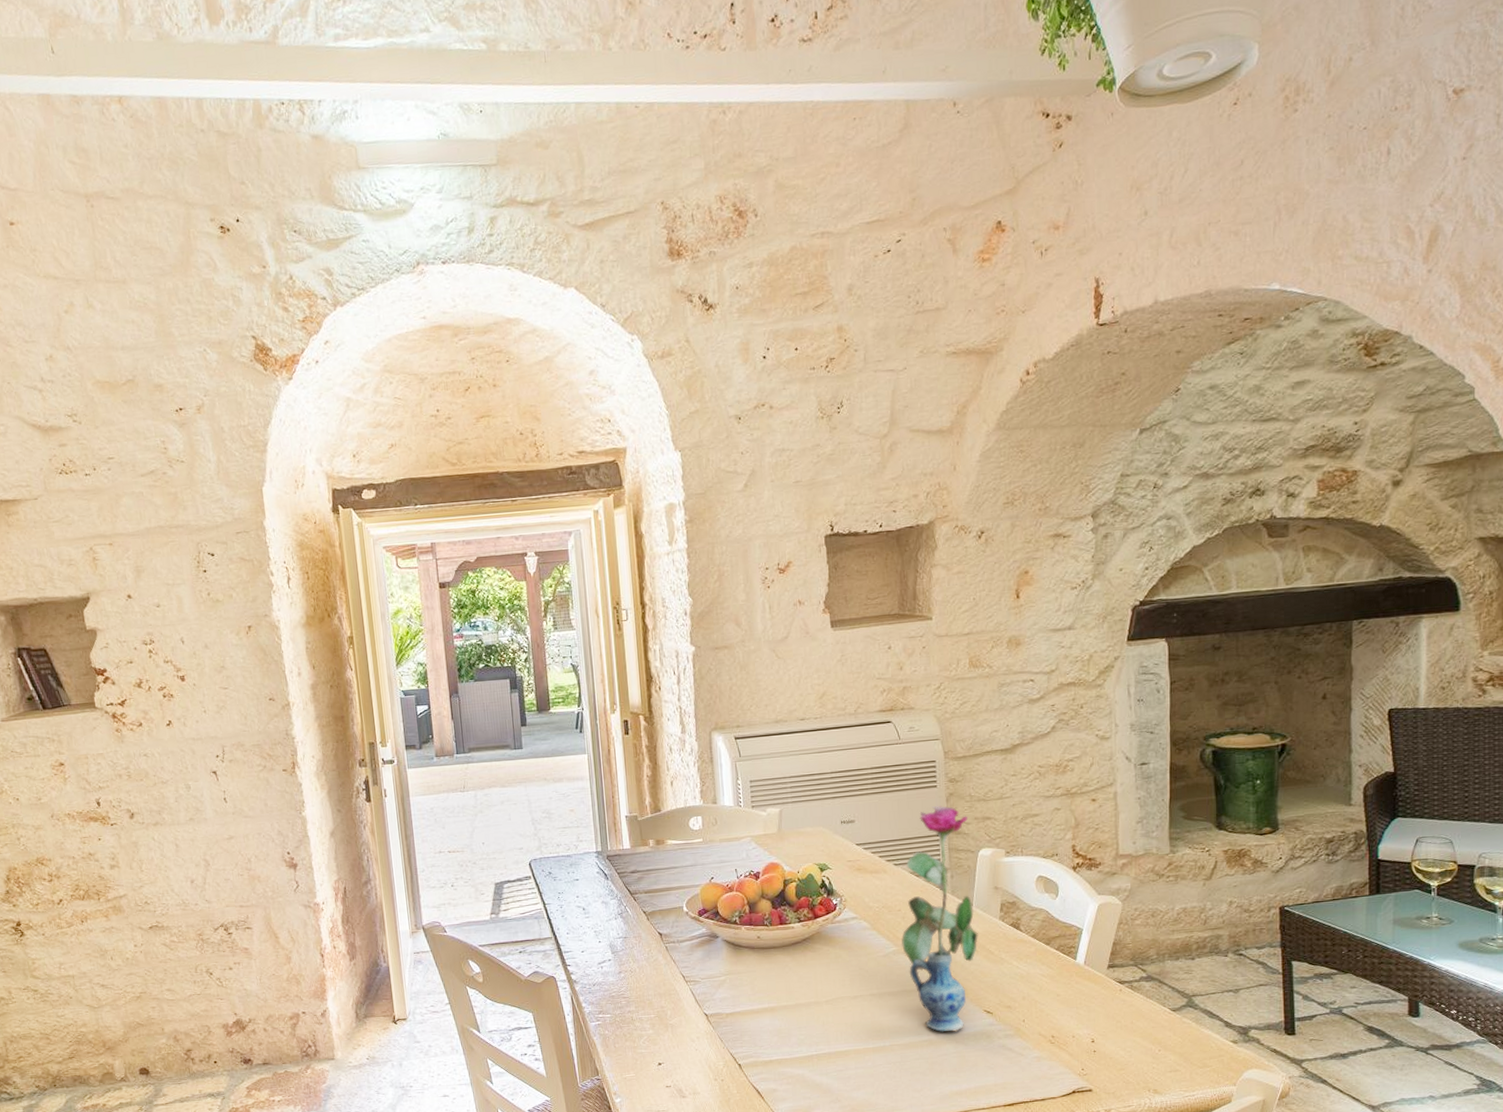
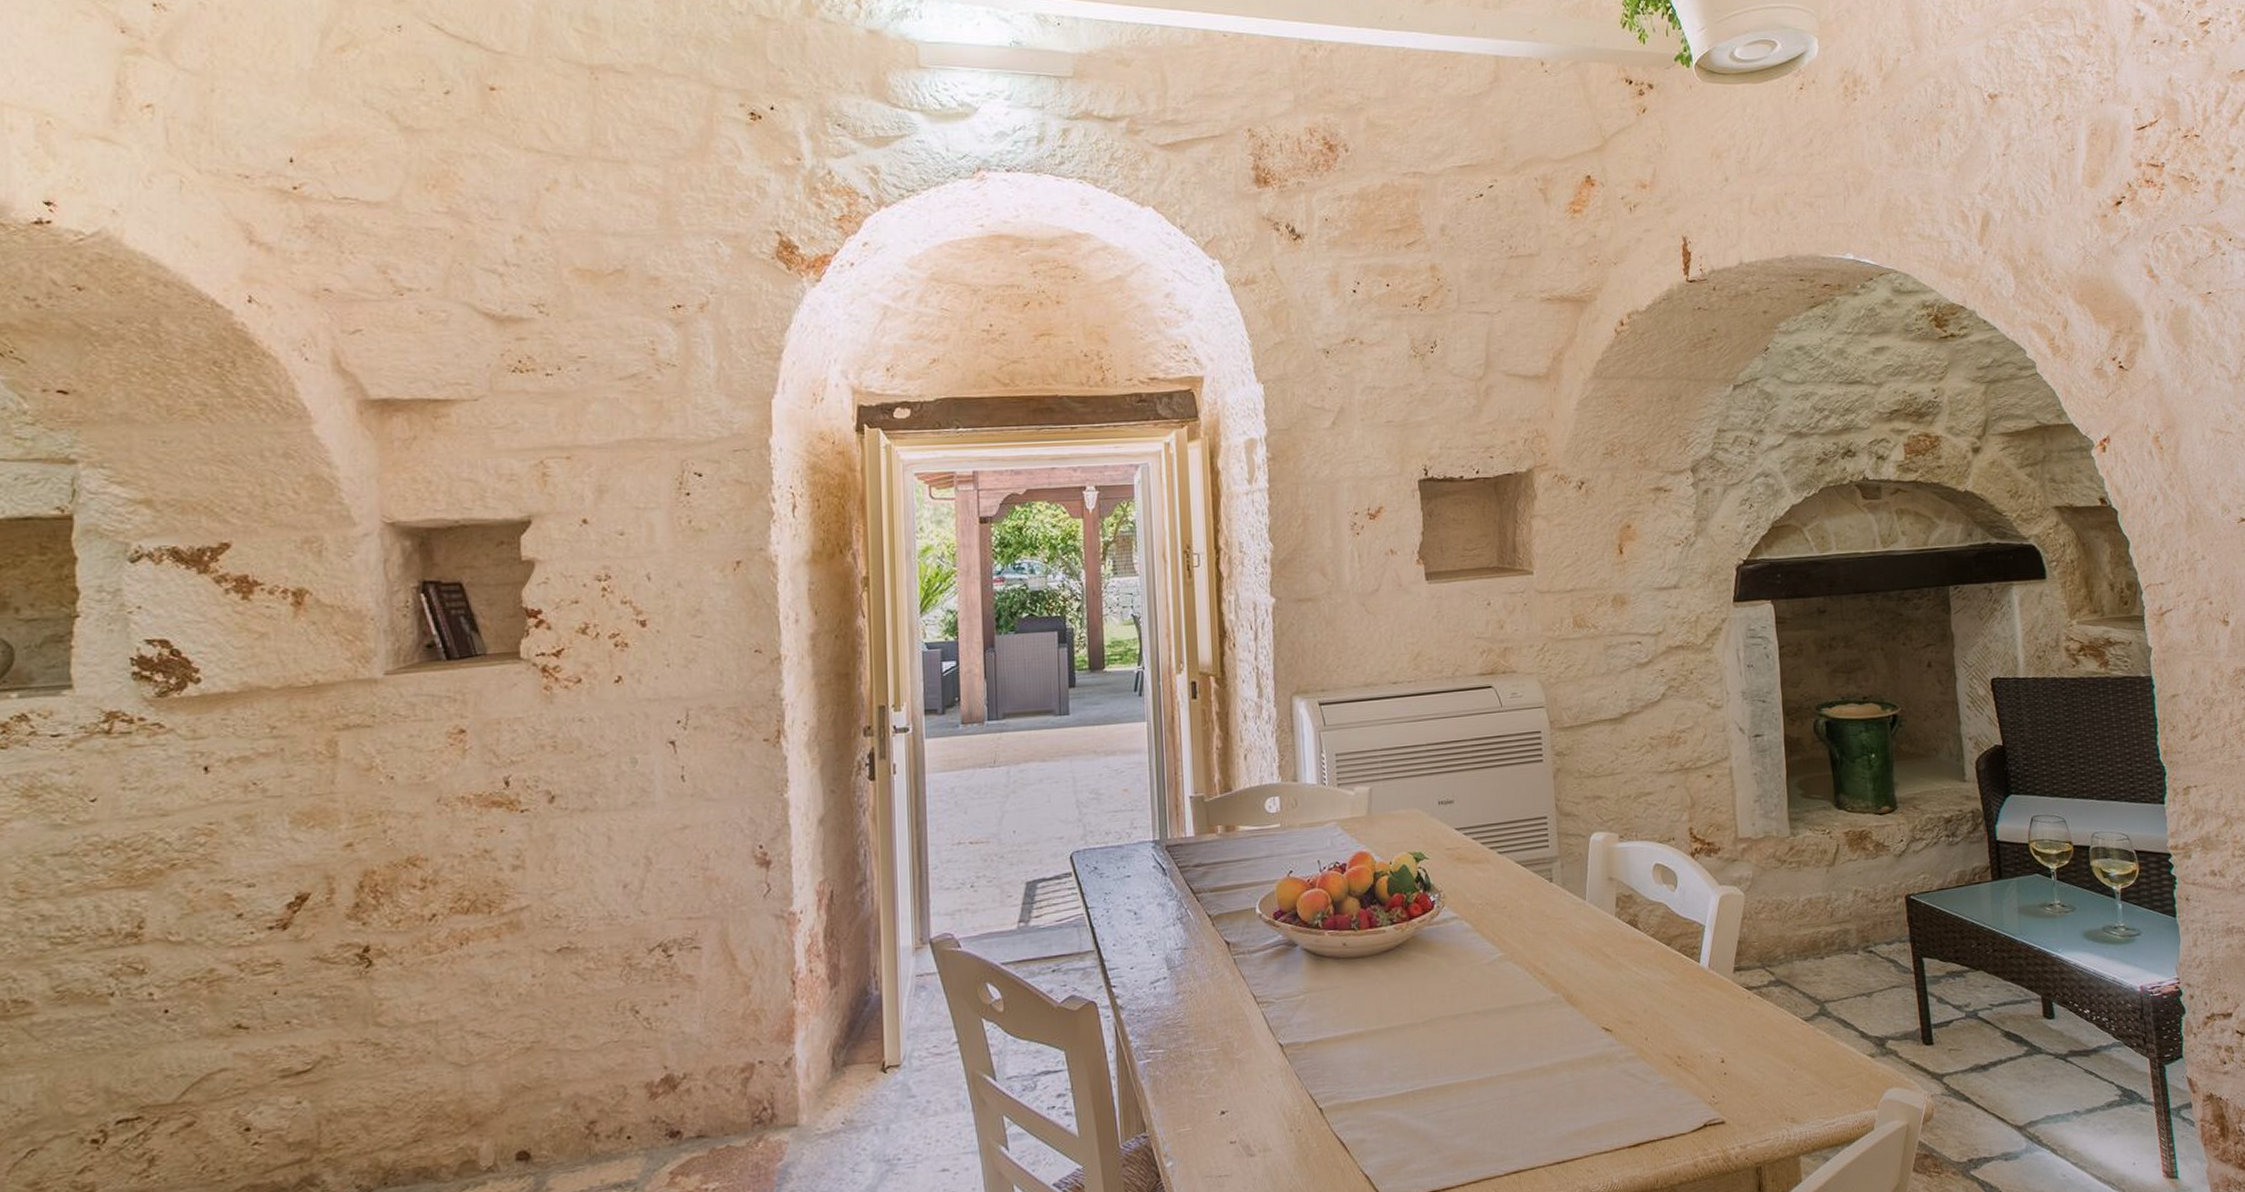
vase: present [900,806,978,1032] -> none [1507,783,1593,1056]

